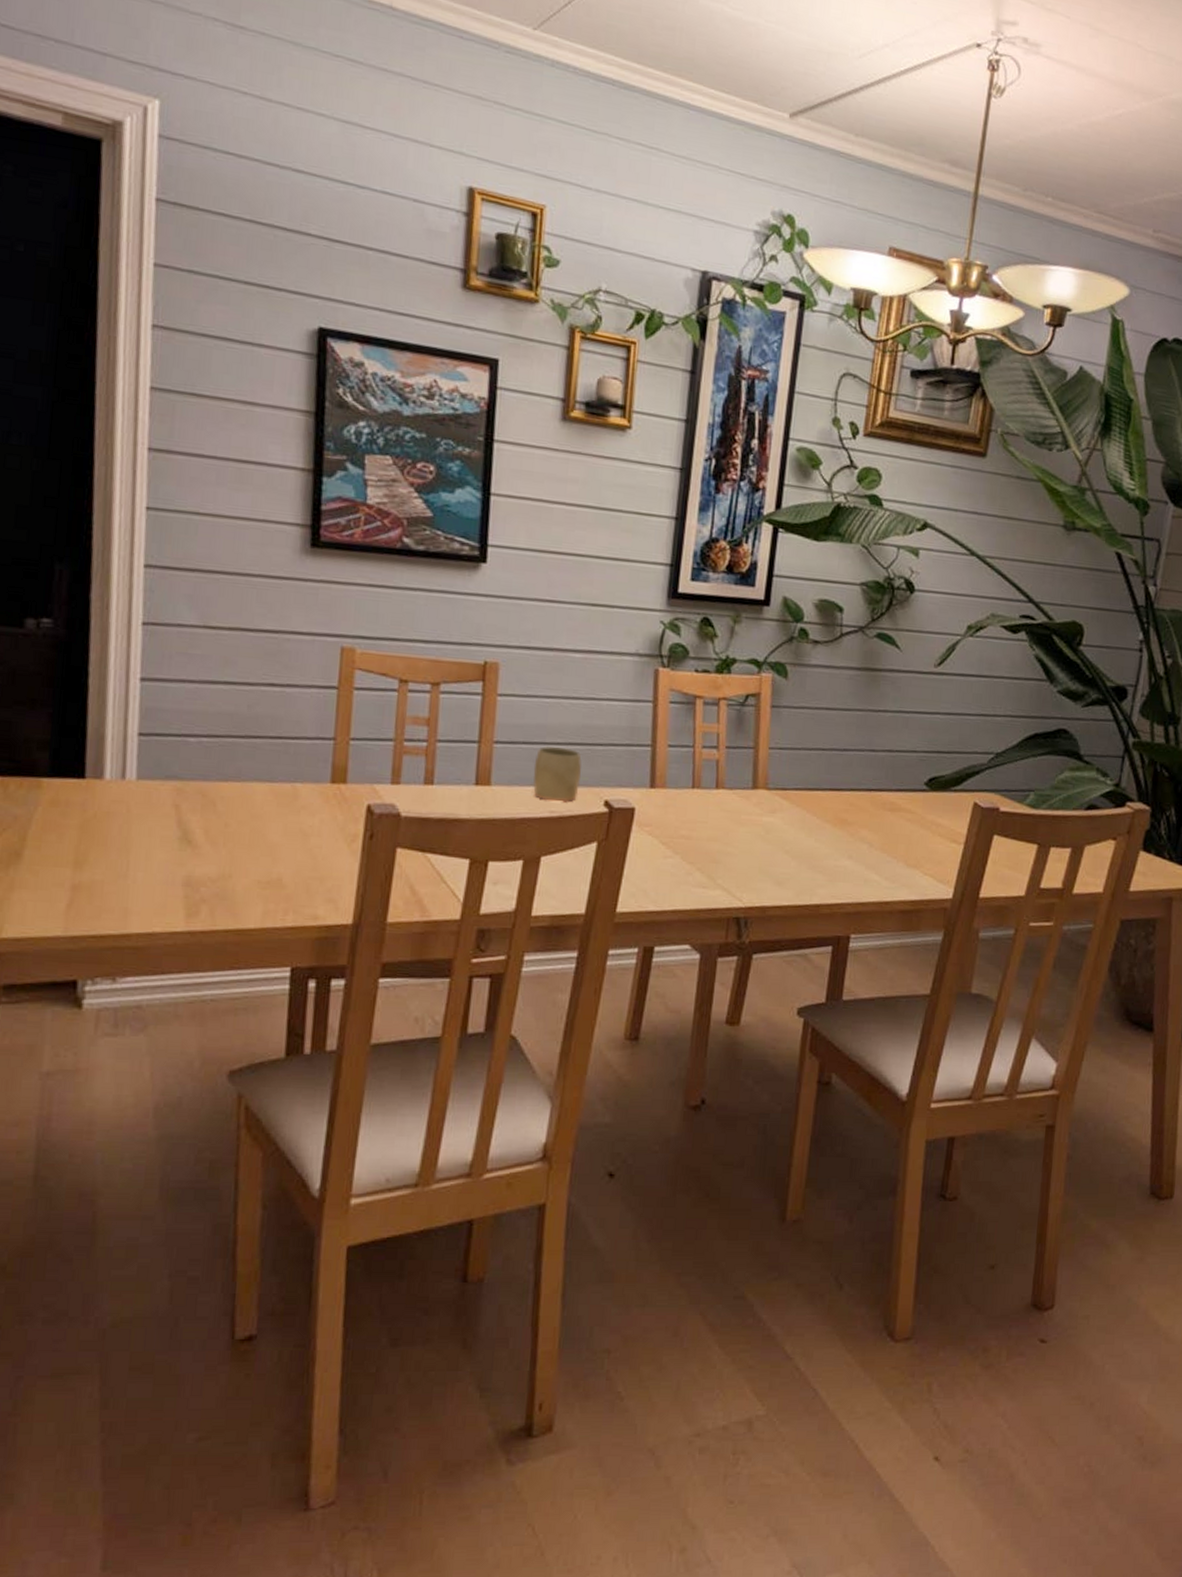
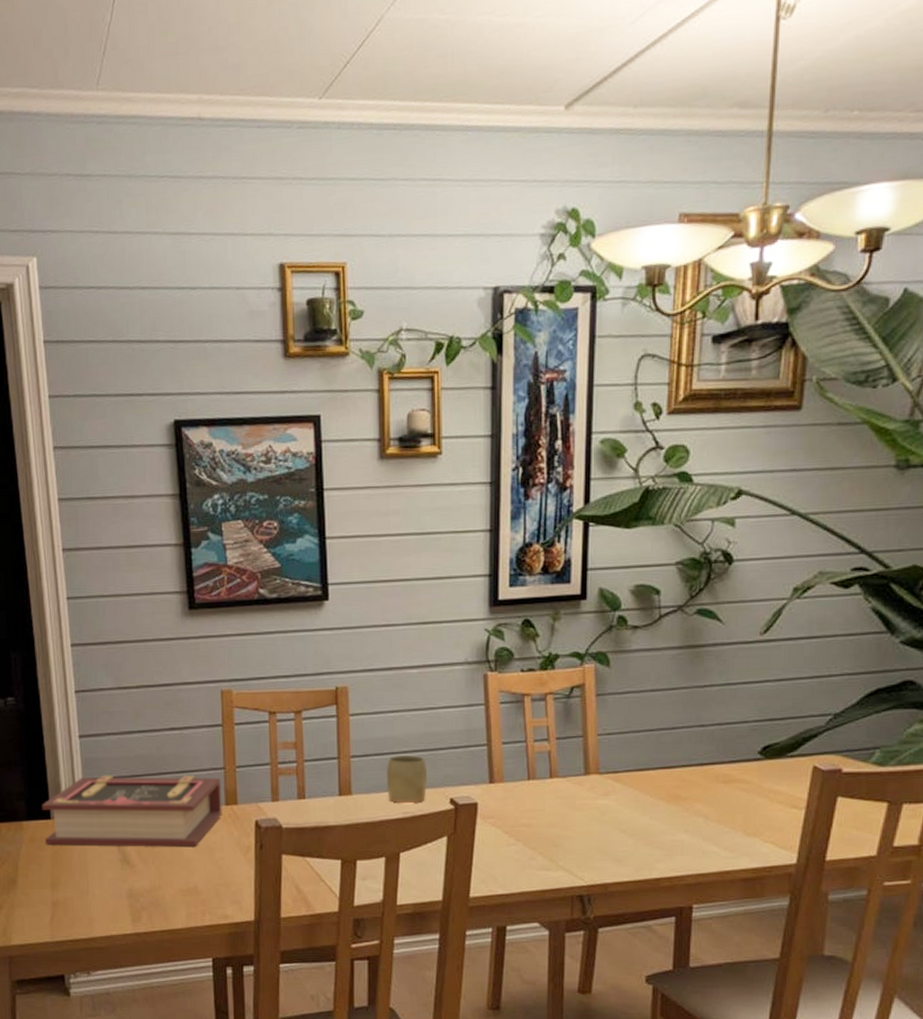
book: none [72,730,328,831] -> present [41,774,222,848]

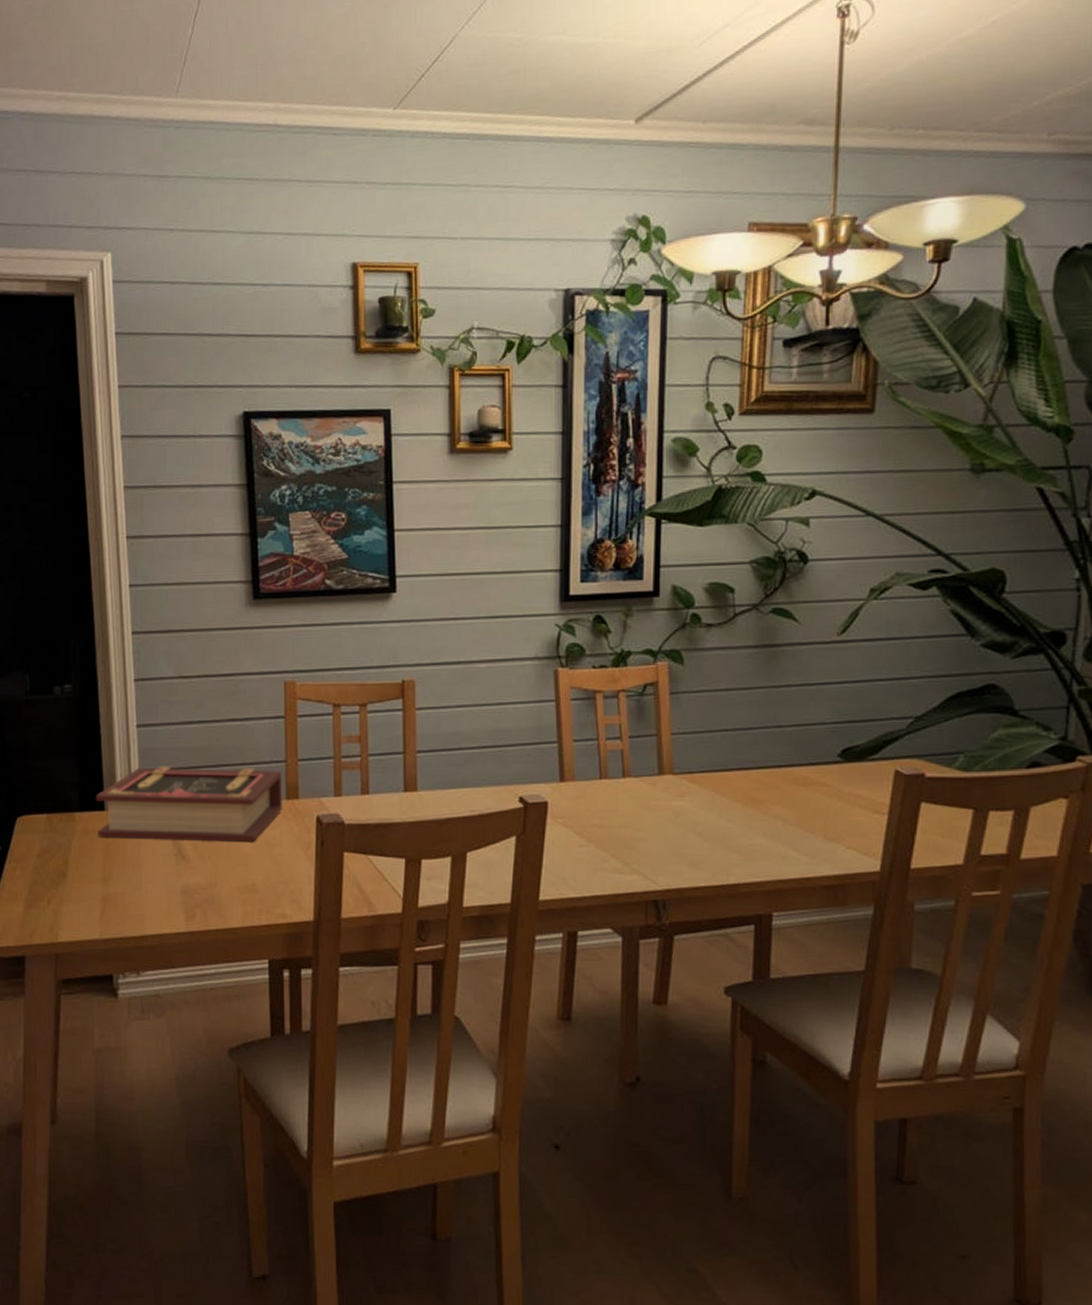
mug: present [386,755,427,803] -> none [453,752,495,800]

